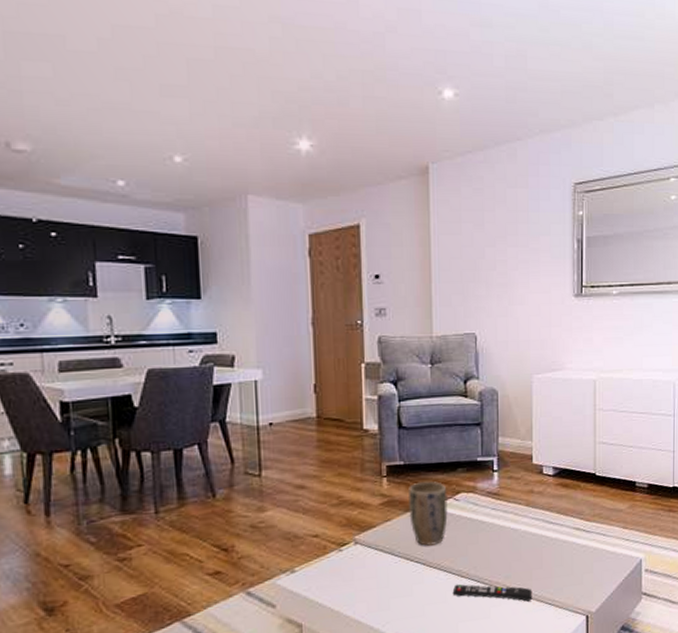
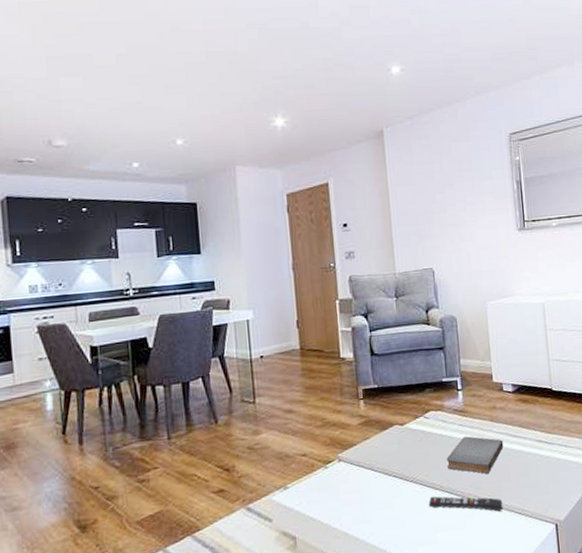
plant pot: present [407,481,448,546] -> none [382,401,420,461]
book: none [476,521,539,562] -> present [447,436,504,474]

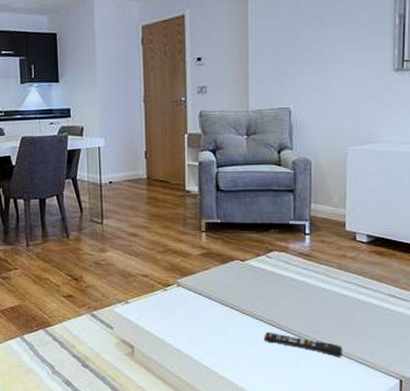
book: present [447,436,504,474] -> none [287,281,350,319]

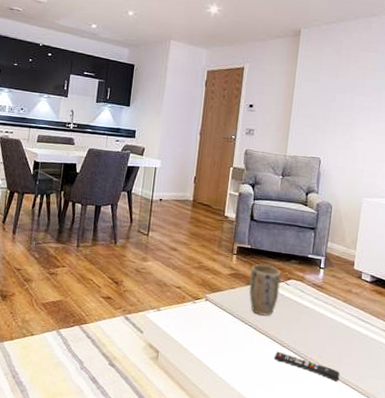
plant pot: none [224,238,260,295] -> present [249,264,281,316]

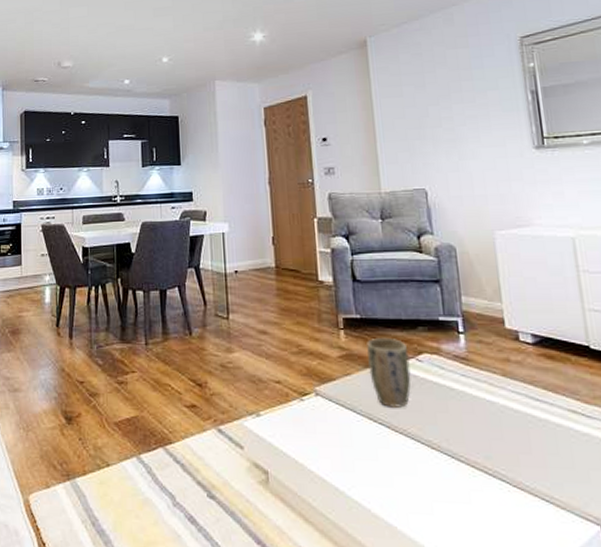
remote control: present [274,351,340,382] -> none [423,456,523,493]

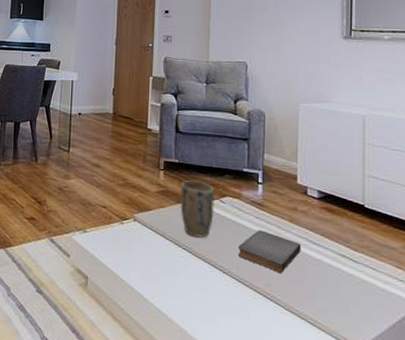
book: none [446,390,522,441] -> present [239,230,301,273]

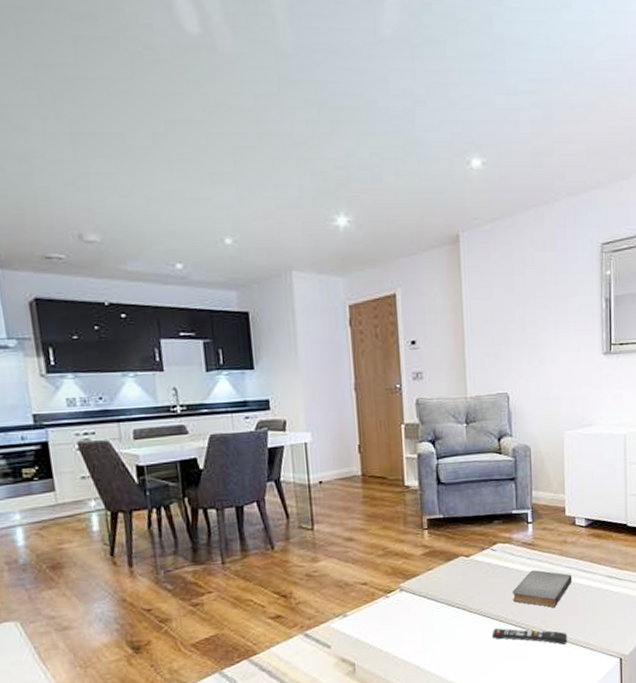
plant pot: present [179,180,215,238] -> none [447,533,486,593]
remote control: none [214,278,294,315] -> present [491,628,568,645]

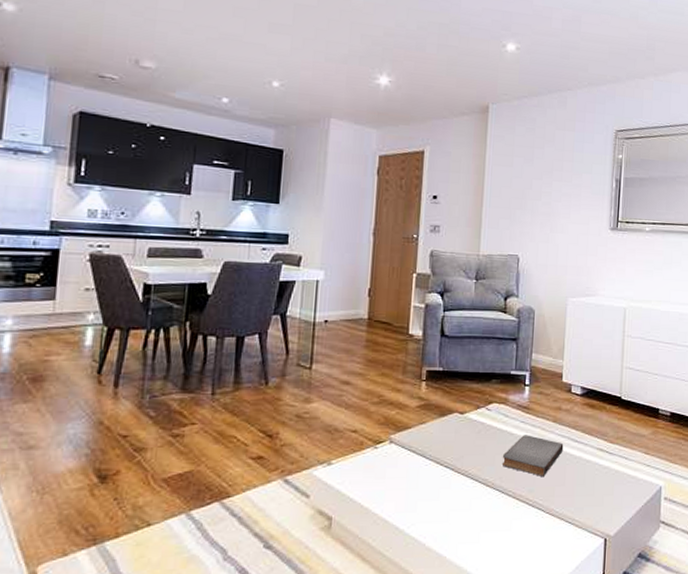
remote control: present [491,628,568,645] -> none [477,492,554,518]

